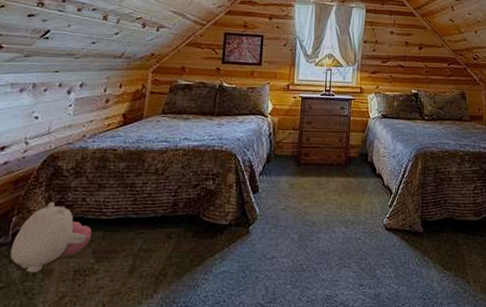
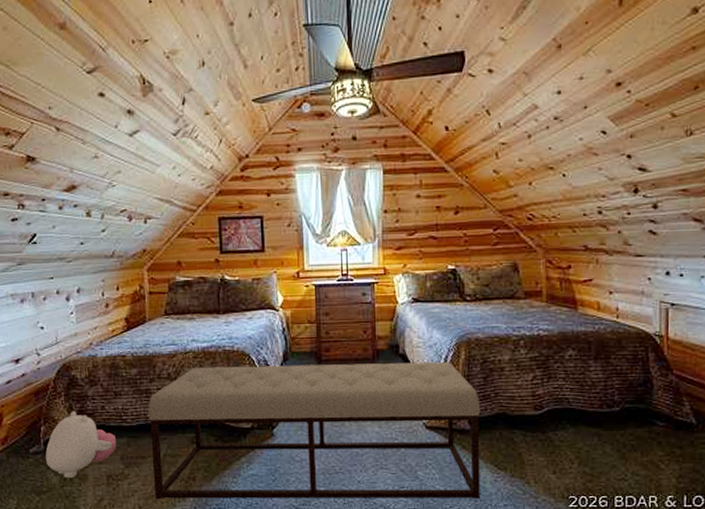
bench: none [121,164,432,297] -> present [147,362,481,499]

